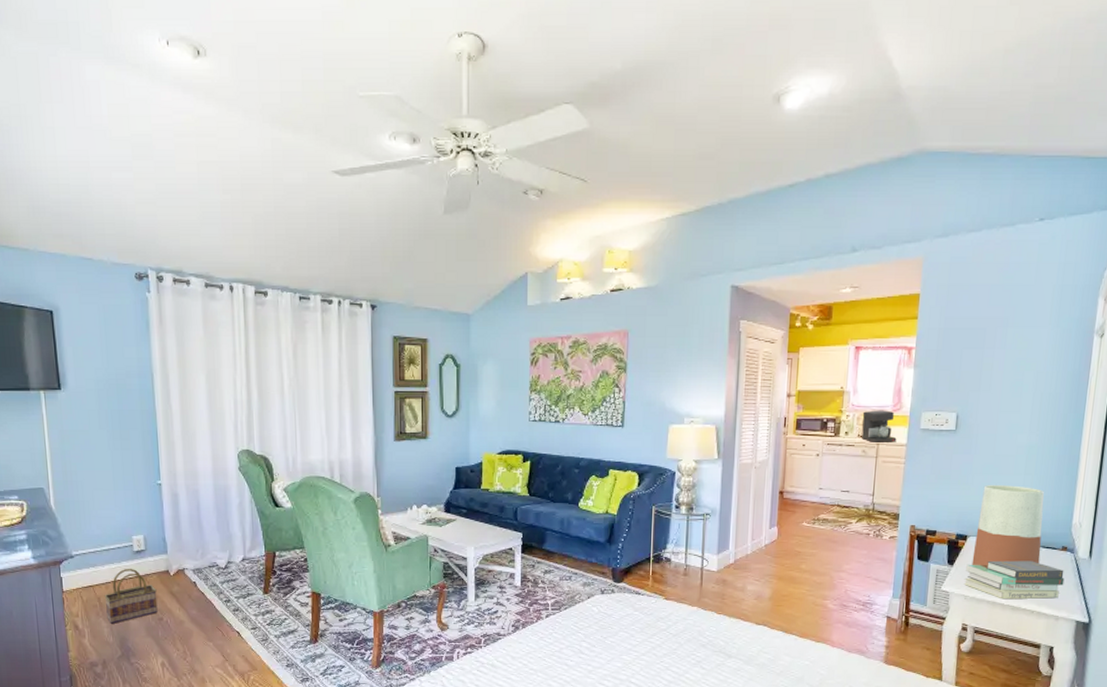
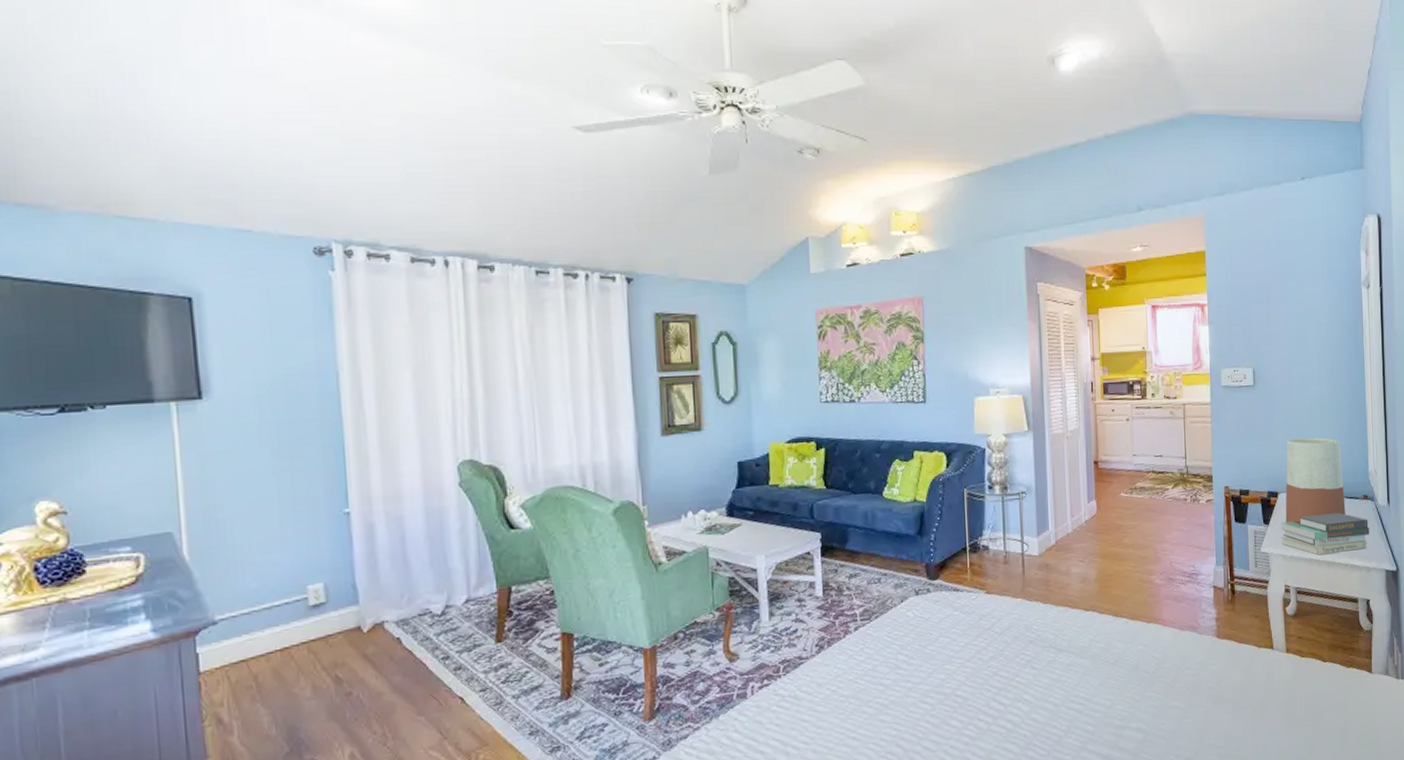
basket: present [104,568,158,624] -> none [264,629,345,710]
coffee maker: present [862,410,897,444] -> none [1167,369,1201,404]

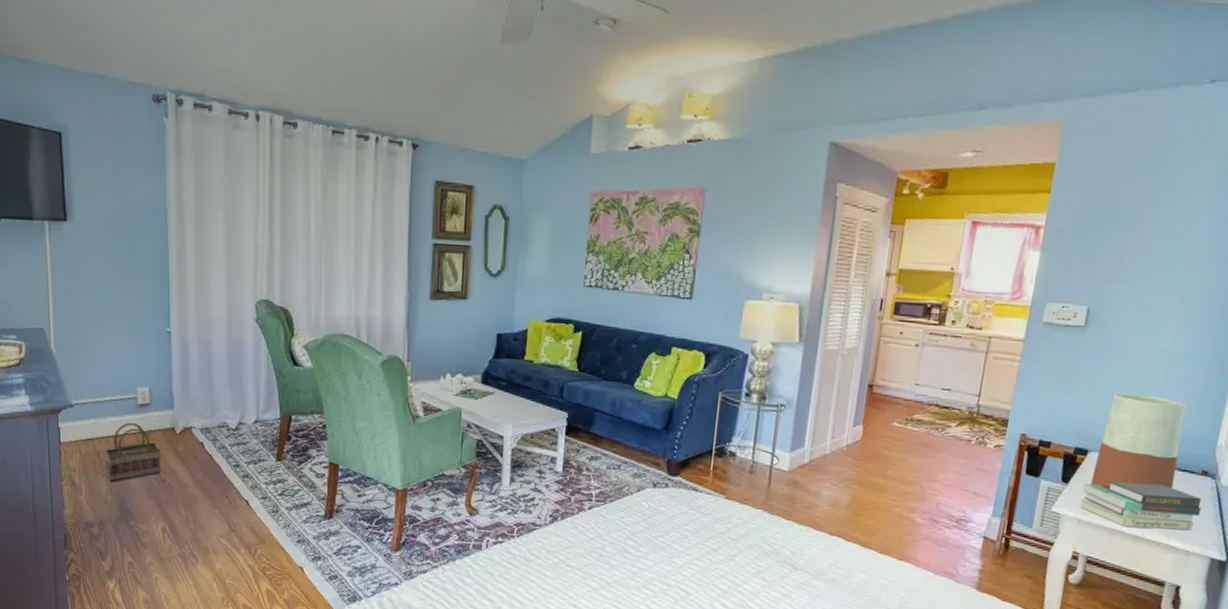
basket: none [264,629,345,710] -> present [104,422,161,482]

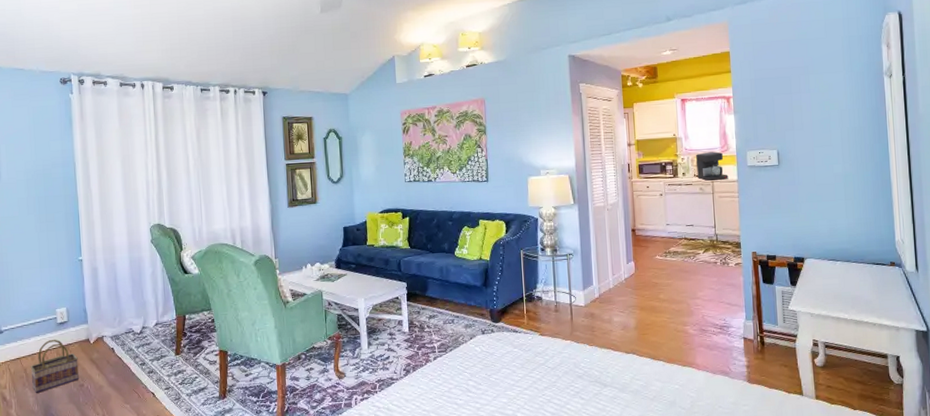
coffee maker: none [971,297,1013,337] -> present [696,151,729,181]
books: present [1080,481,1202,530] -> none [808,277,898,315]
vase: present [1090,392,1186,488] -> none [811,210,873,285]

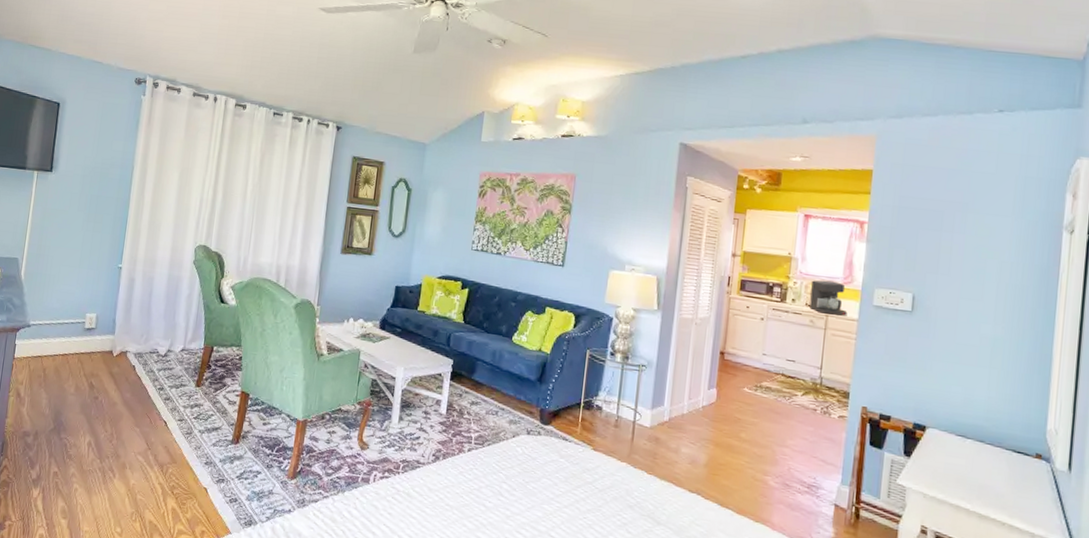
basket: present [30,339,79,393] -> none [48,343,98,396]

